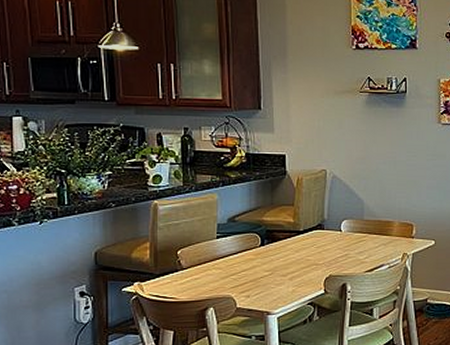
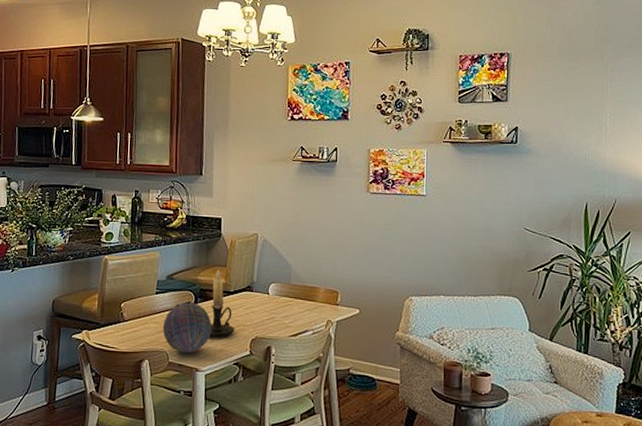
decorative ball: none [228,243,282,298] -> present [163,300,212,354]
candle holder: none [279,209,307,279] -> present [209,270,235,338]

